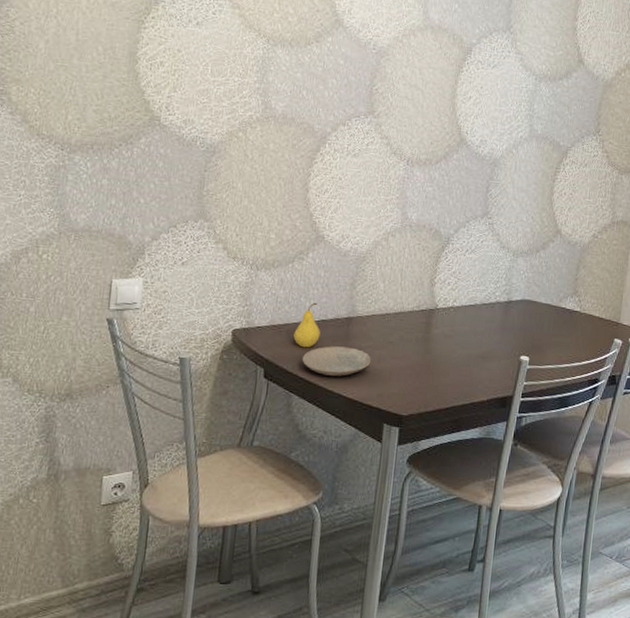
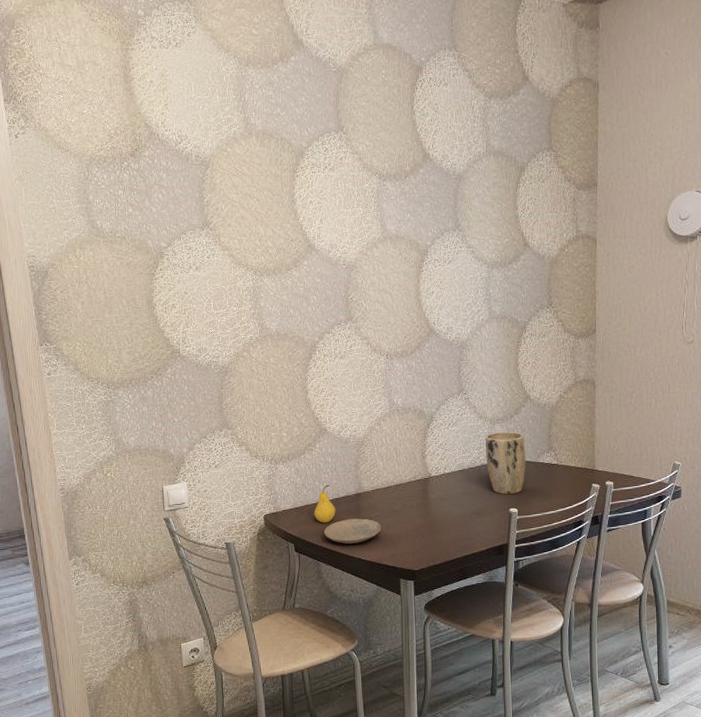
plant pot: none [502,266,548,340] -> present [486,431,526,495]

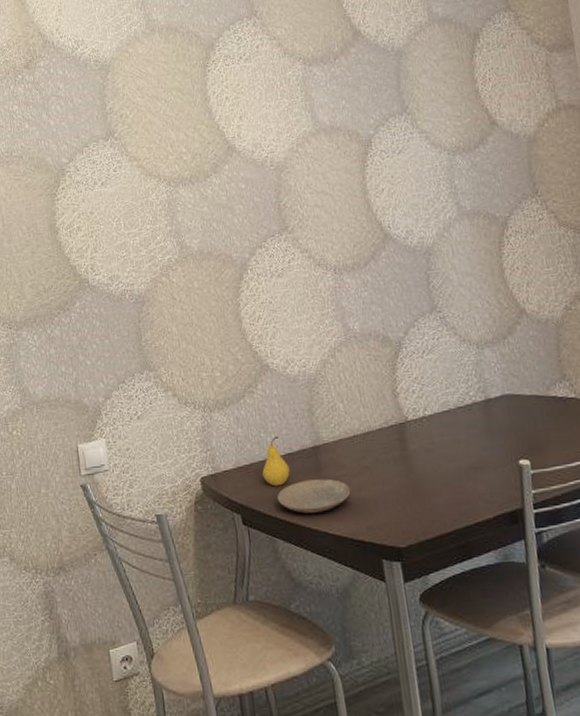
plant pot: present [486,431,526,495] -> none [473,357,534,442]

